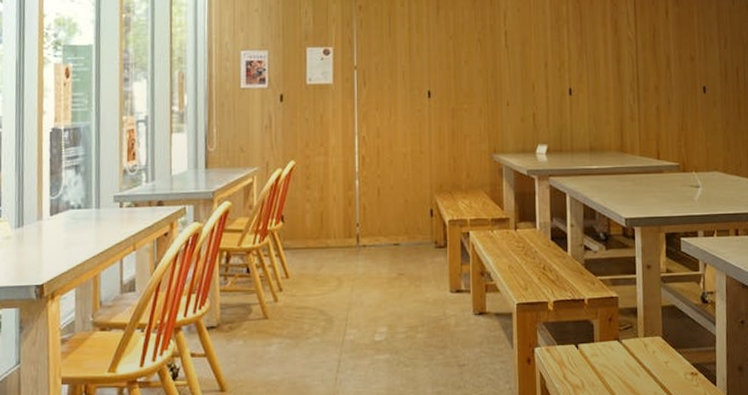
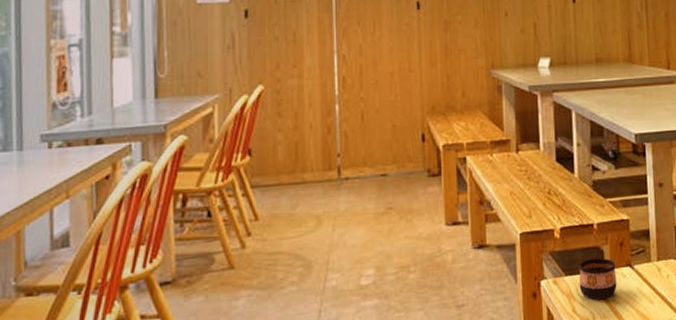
cup: none [570,331,605,368] -> present [579,258,617,299]

